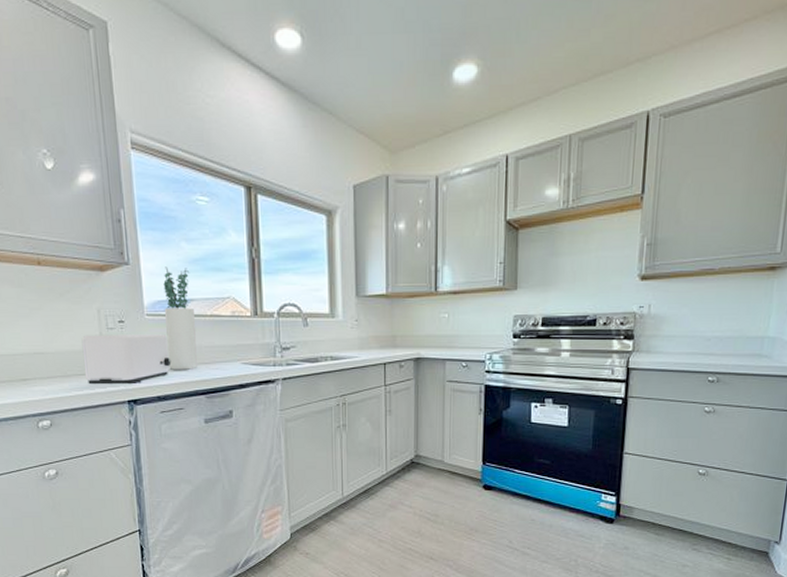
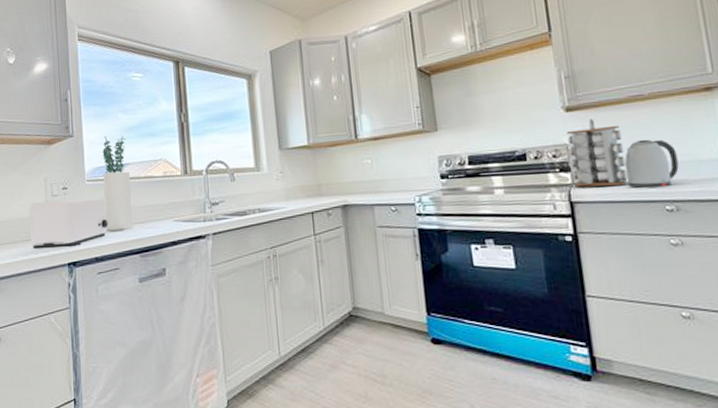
spice rack: none [634,288,687,356] -> present [566,118,628,188]
kettle: none [680,313,730,360] -> present [624,139,679,189]

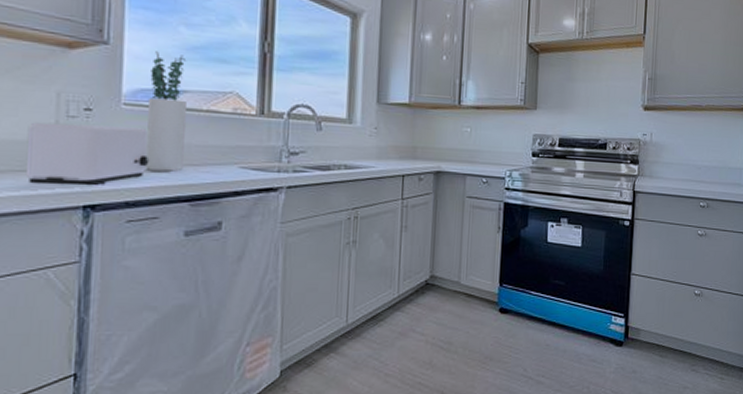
spice rack: present [566,118,628,188] -> none [639,119,681,182]
kettle: present [624,139,679,189] -> none [677,144,716,187]

